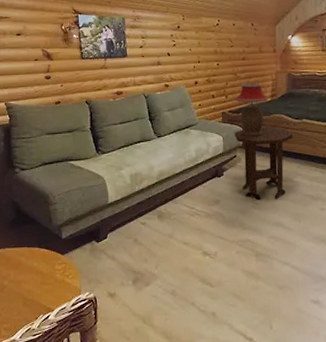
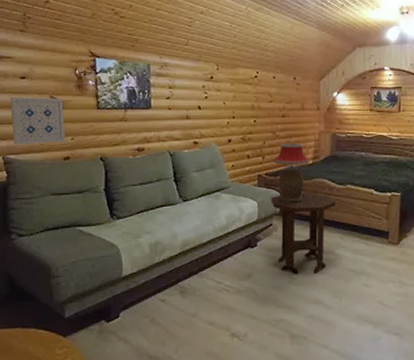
wall art: none [9,51,56,93] -> present [10,97,66,145]

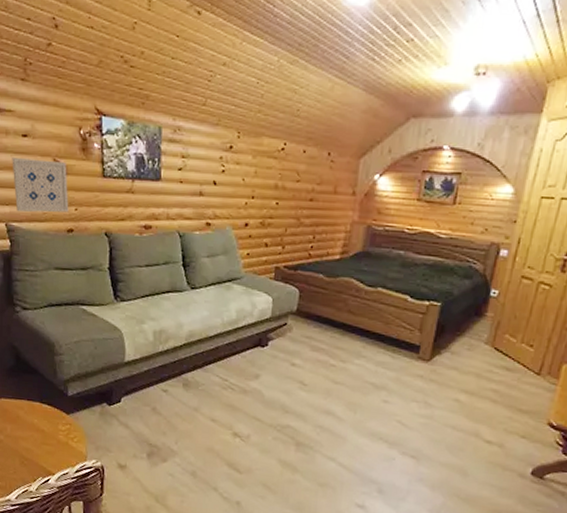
side table: present [271,192,335,275] -> none [287,291,362,382]
table lamp: present [273,143,310,204] -> none [294,232,338,303]

